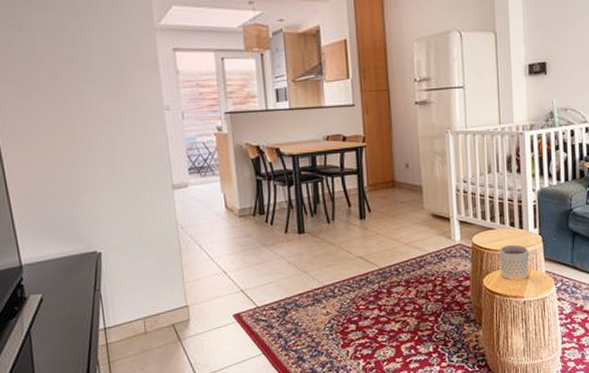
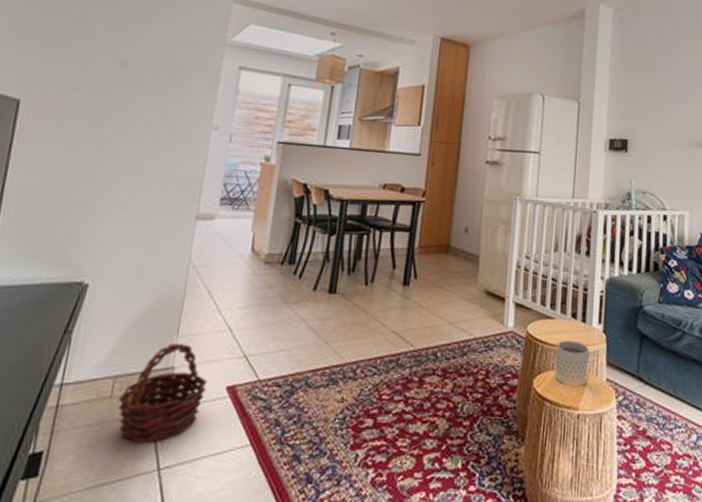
basket: none [152,287,218,362] -> present [117,344,208,443]

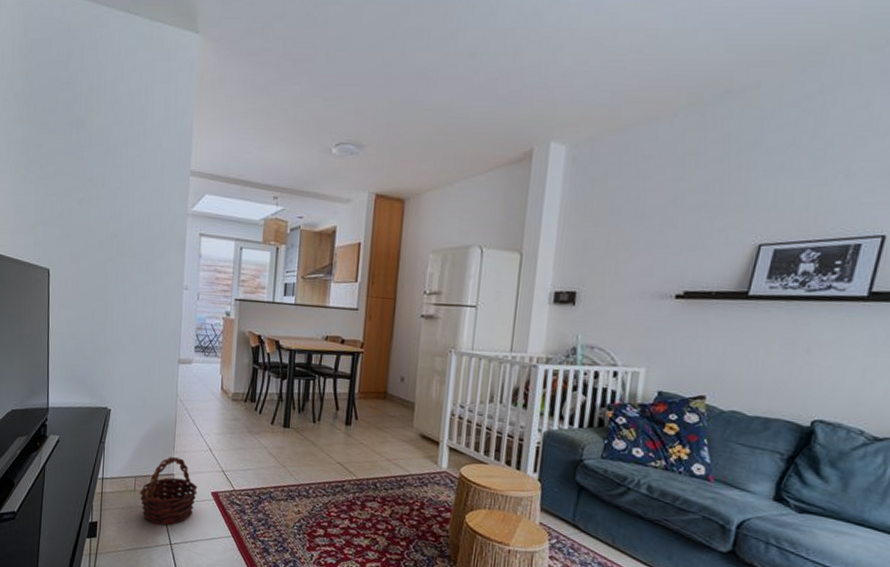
mug: present [555,341,589,387] -> none [487,484,523,527]

